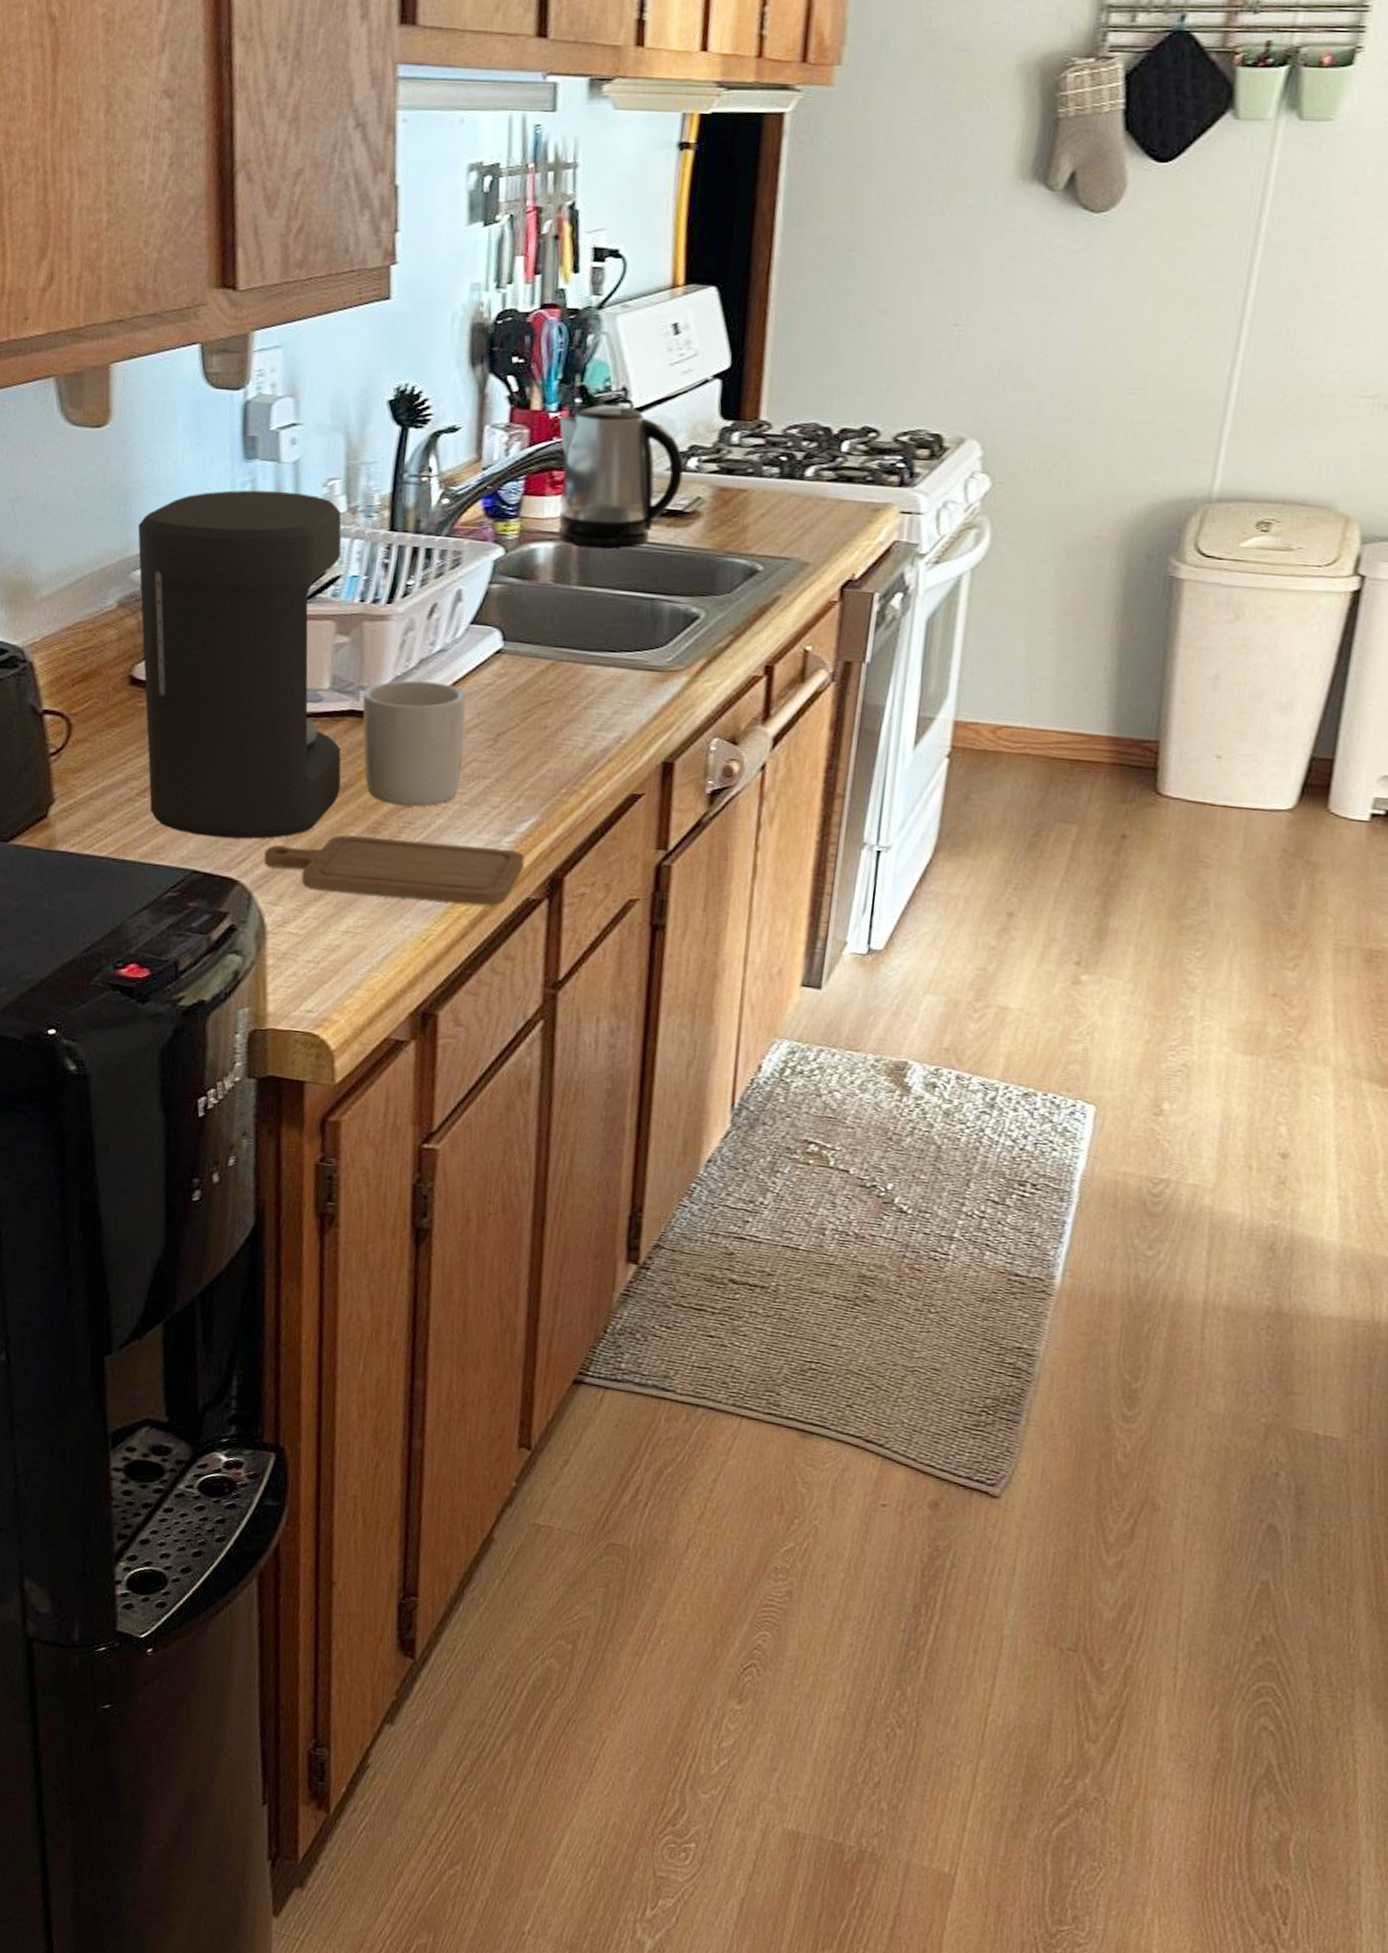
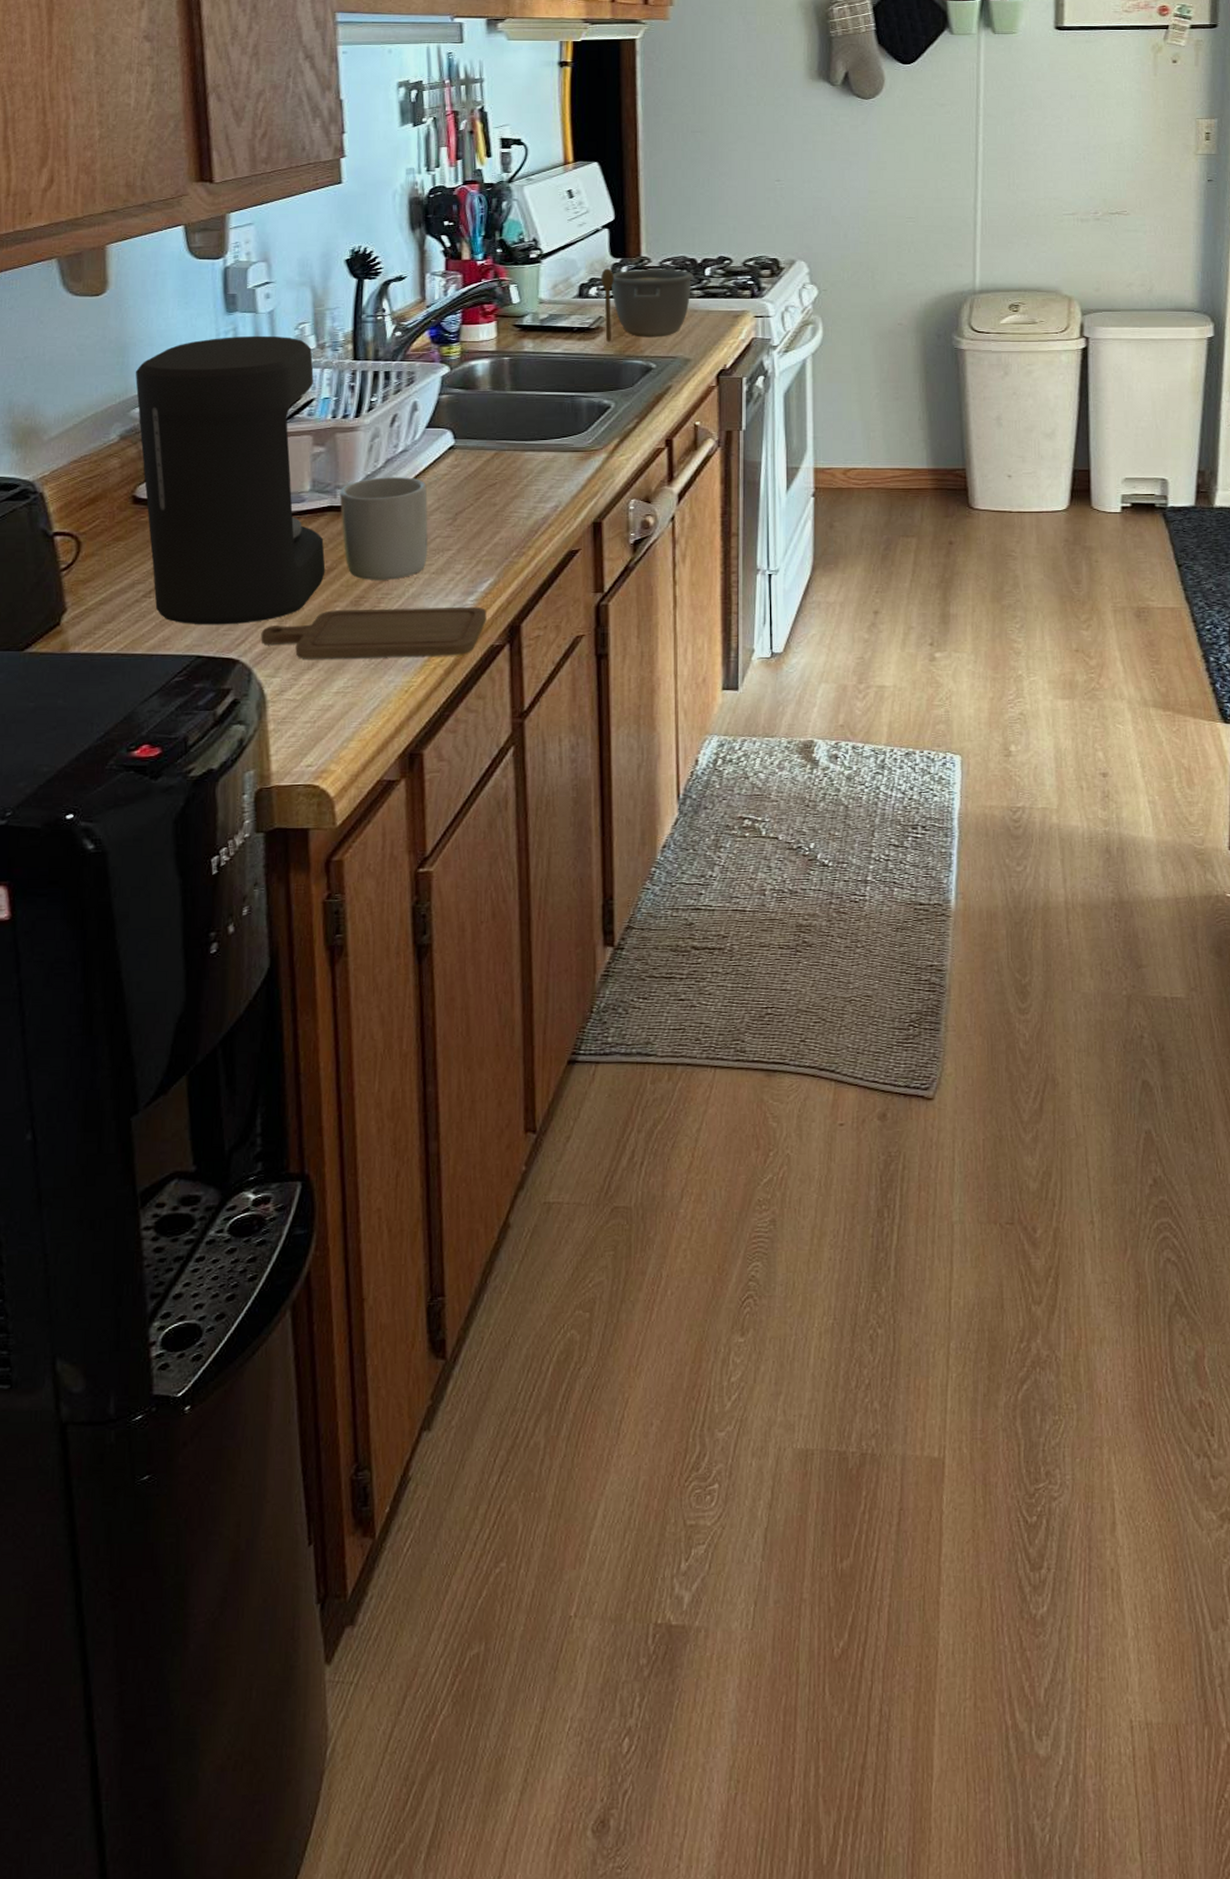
kettle: present [557,404,684,549] -> none [485,252,587,361]
cooking pot: none [703,433,826,532] -> present [601,268,694,342]

